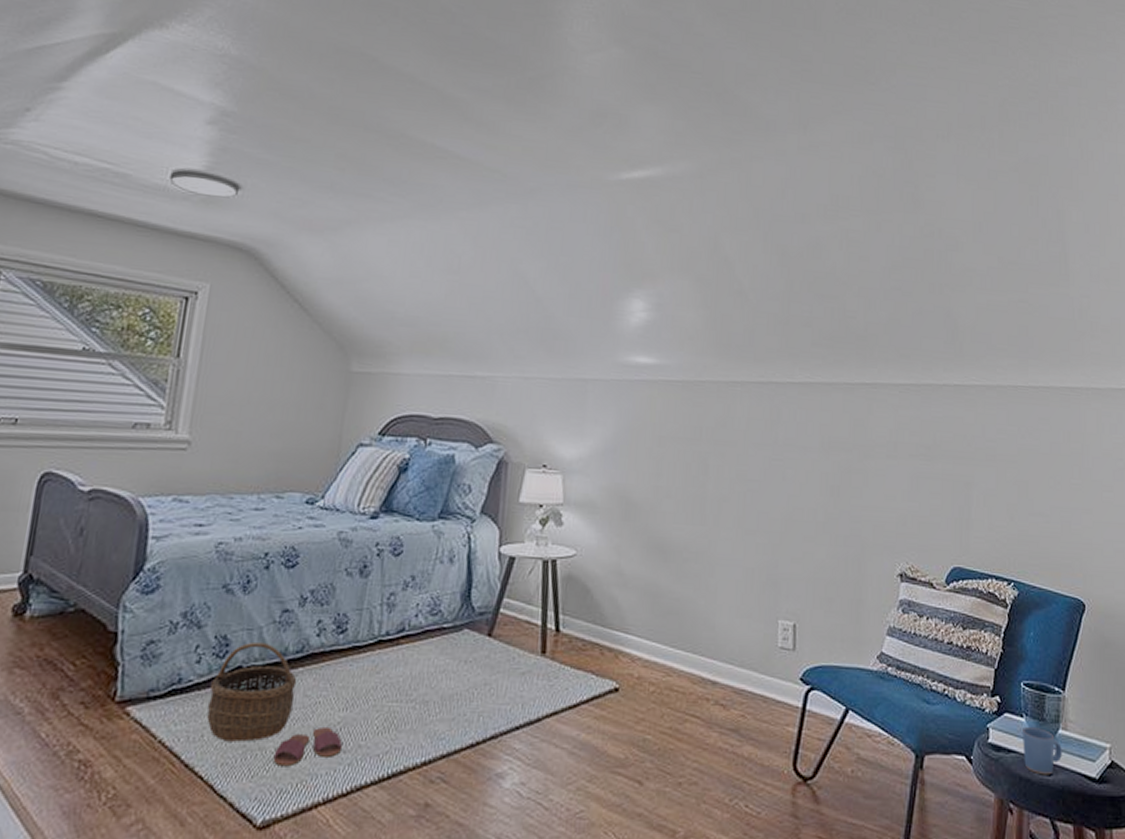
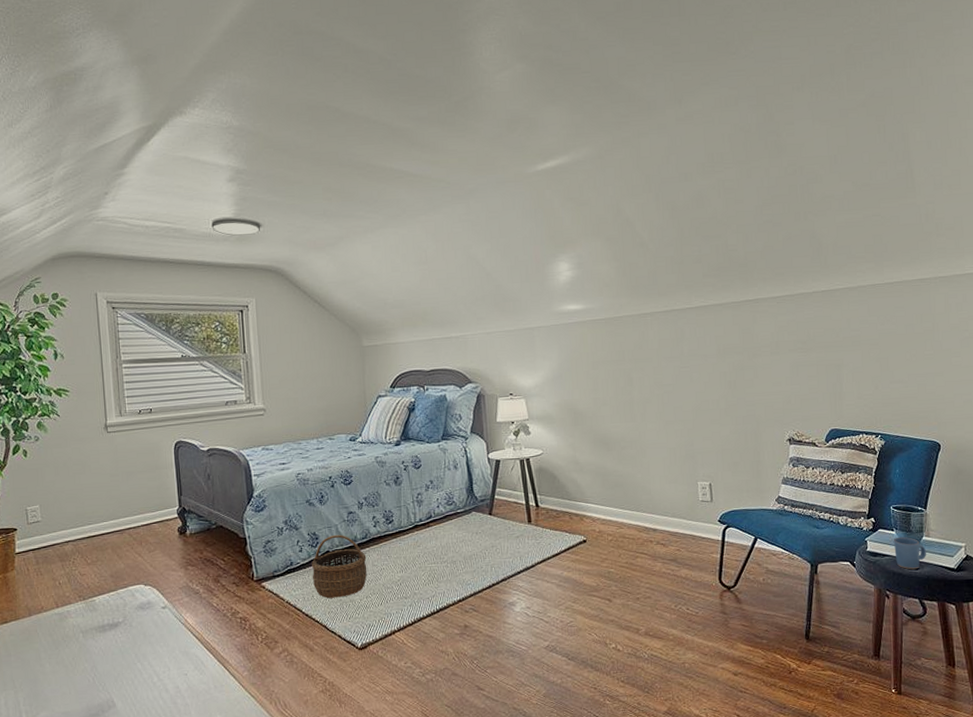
slippers: present [273,726,342,767] -> none [360,583,403,611]

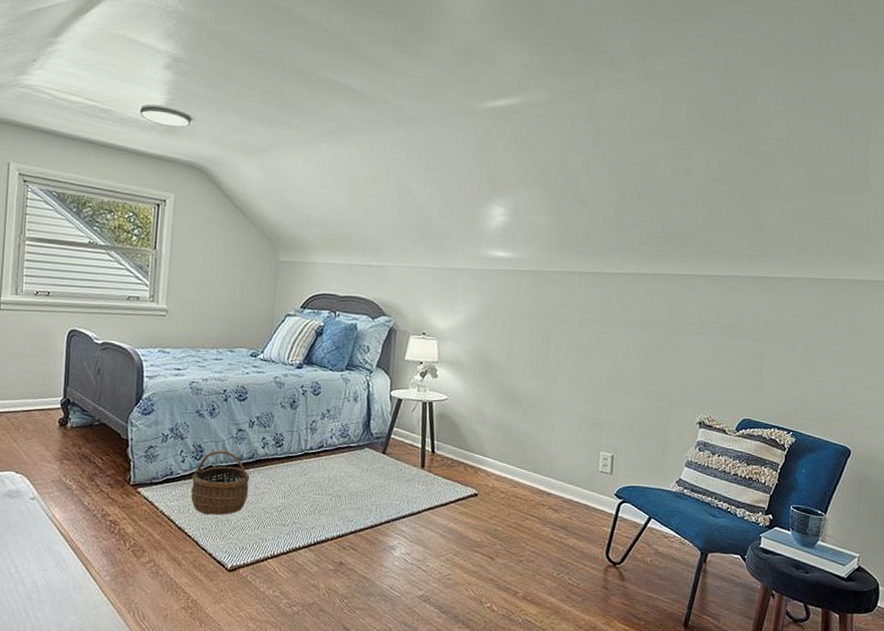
mug: present [894,536,926,570] -> none [787,537,819,573]

